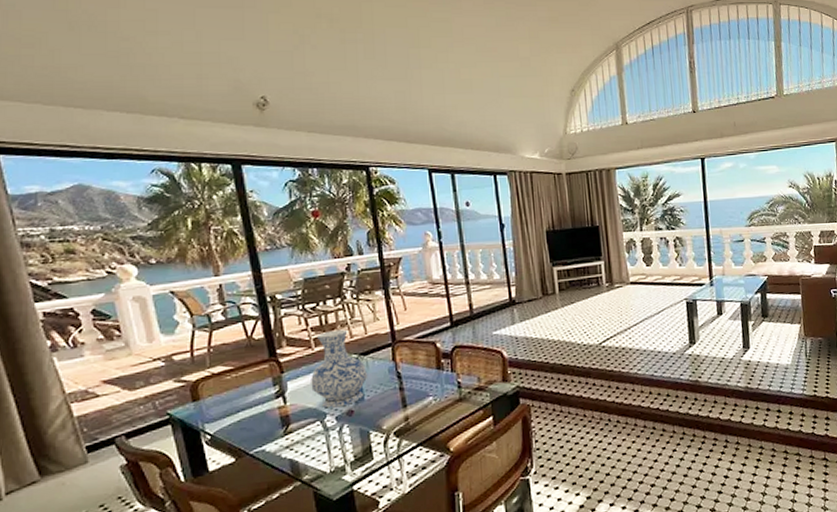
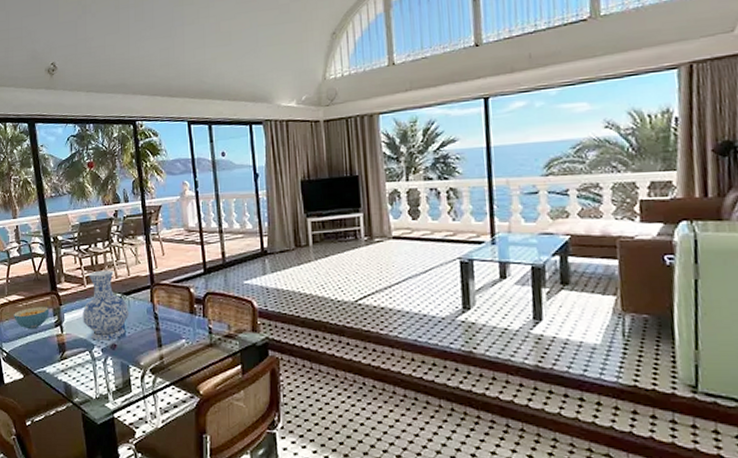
cereal bowl: none [219,376,268,405] -> present [14,307,50,330]

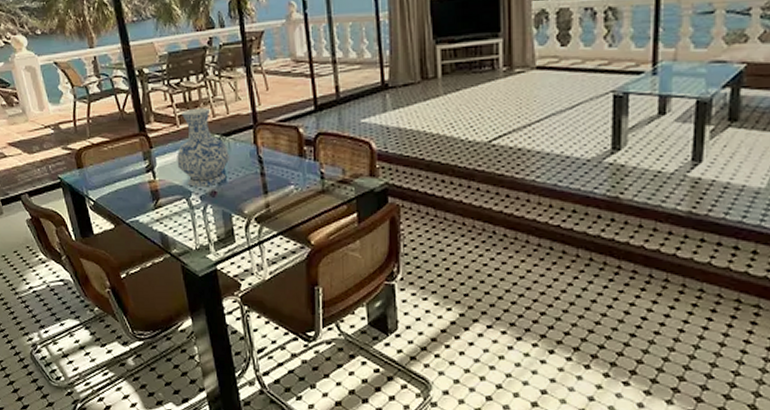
cereal bowl: present [14,307,50,330] -> none [99,150,139,175]

